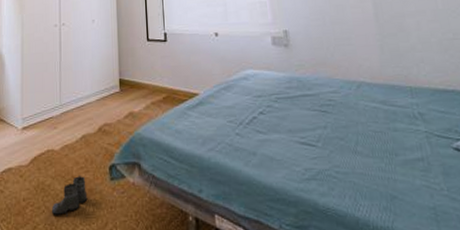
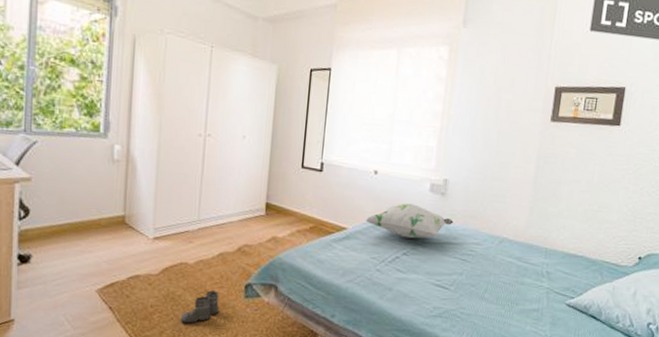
decorative pillow: none [215,60,304,96] -> present [366,203,454,239]

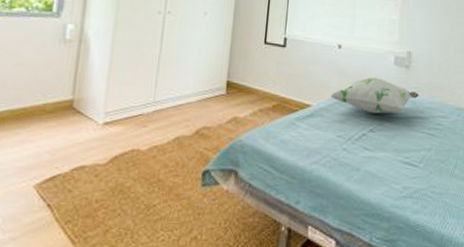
boots: present [180,289,220,325] -> none [128,178,174,221]

